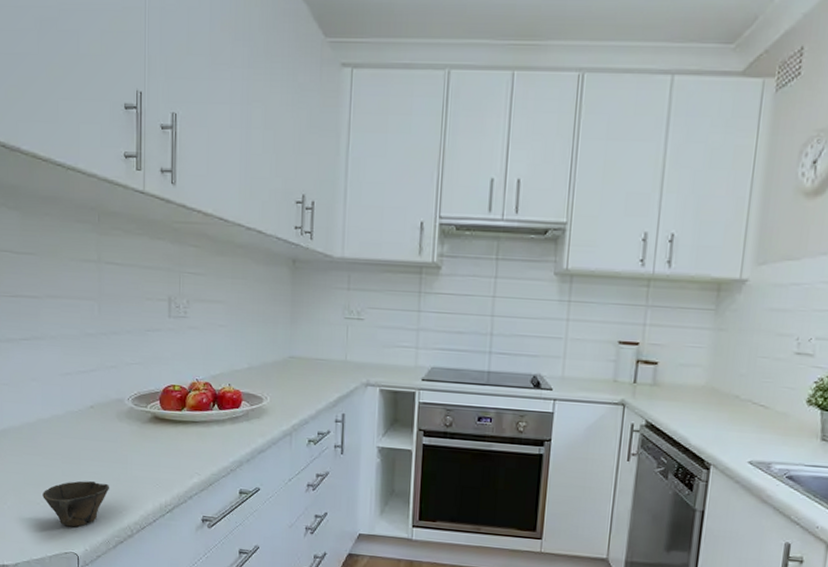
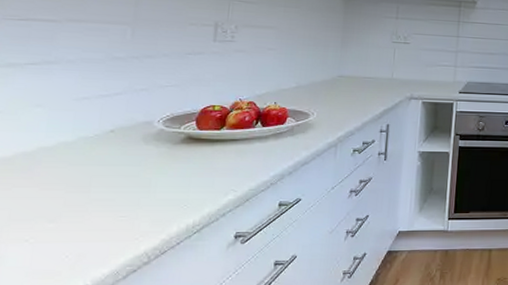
cup: present [42,480,110,527] -> none [33,208,126,262]

